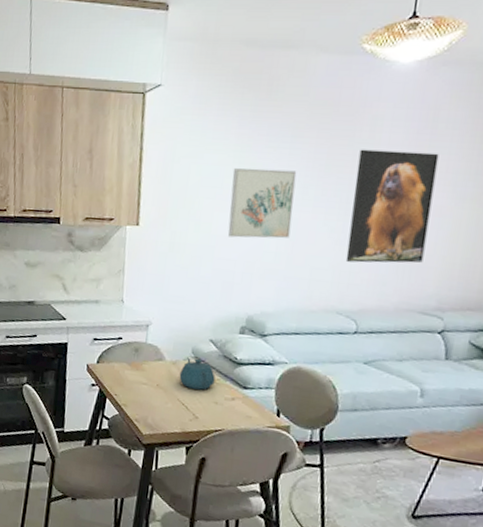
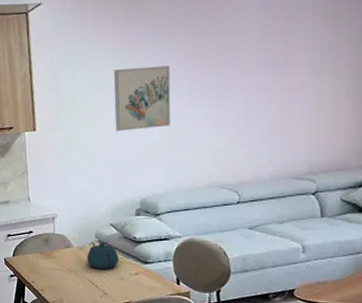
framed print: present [345,149,439,263] -> none [222,34,296,141]

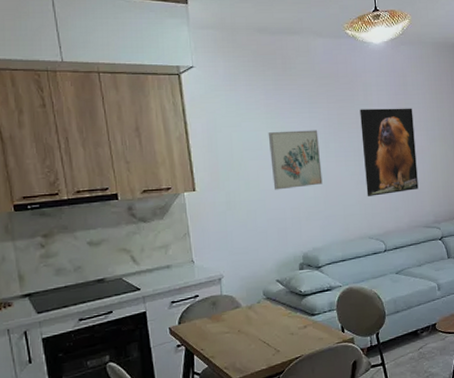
teapot: present [87,242,119,269] -> none [256,298,287,327]
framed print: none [222,34,296,141] -> present [360,108,419,196]

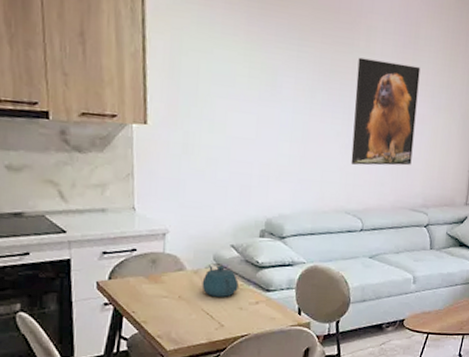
teapot: none [256,298,287,327] -> present [202,265,239,297]
wall art: present [268,130,323,190] -> none [242,67,305,142]

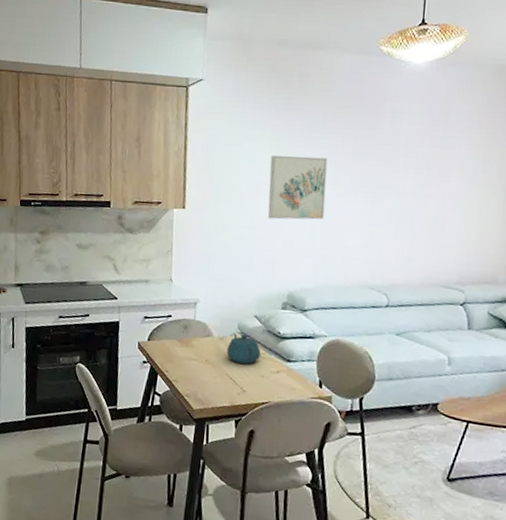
wall art: none [242,67,305,142] -> present [267,155,328,220]
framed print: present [351,57,421,166] -> none [375,138,452,242]

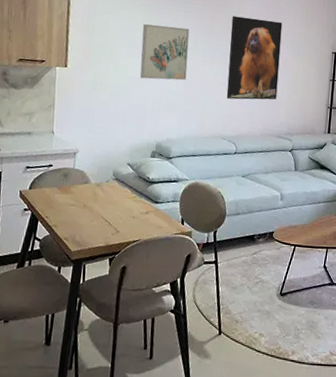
teapot: present [226,333,261,364] -> none [102,179,133,207]
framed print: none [375,138,452,242] -> present [226,15,283,100]

